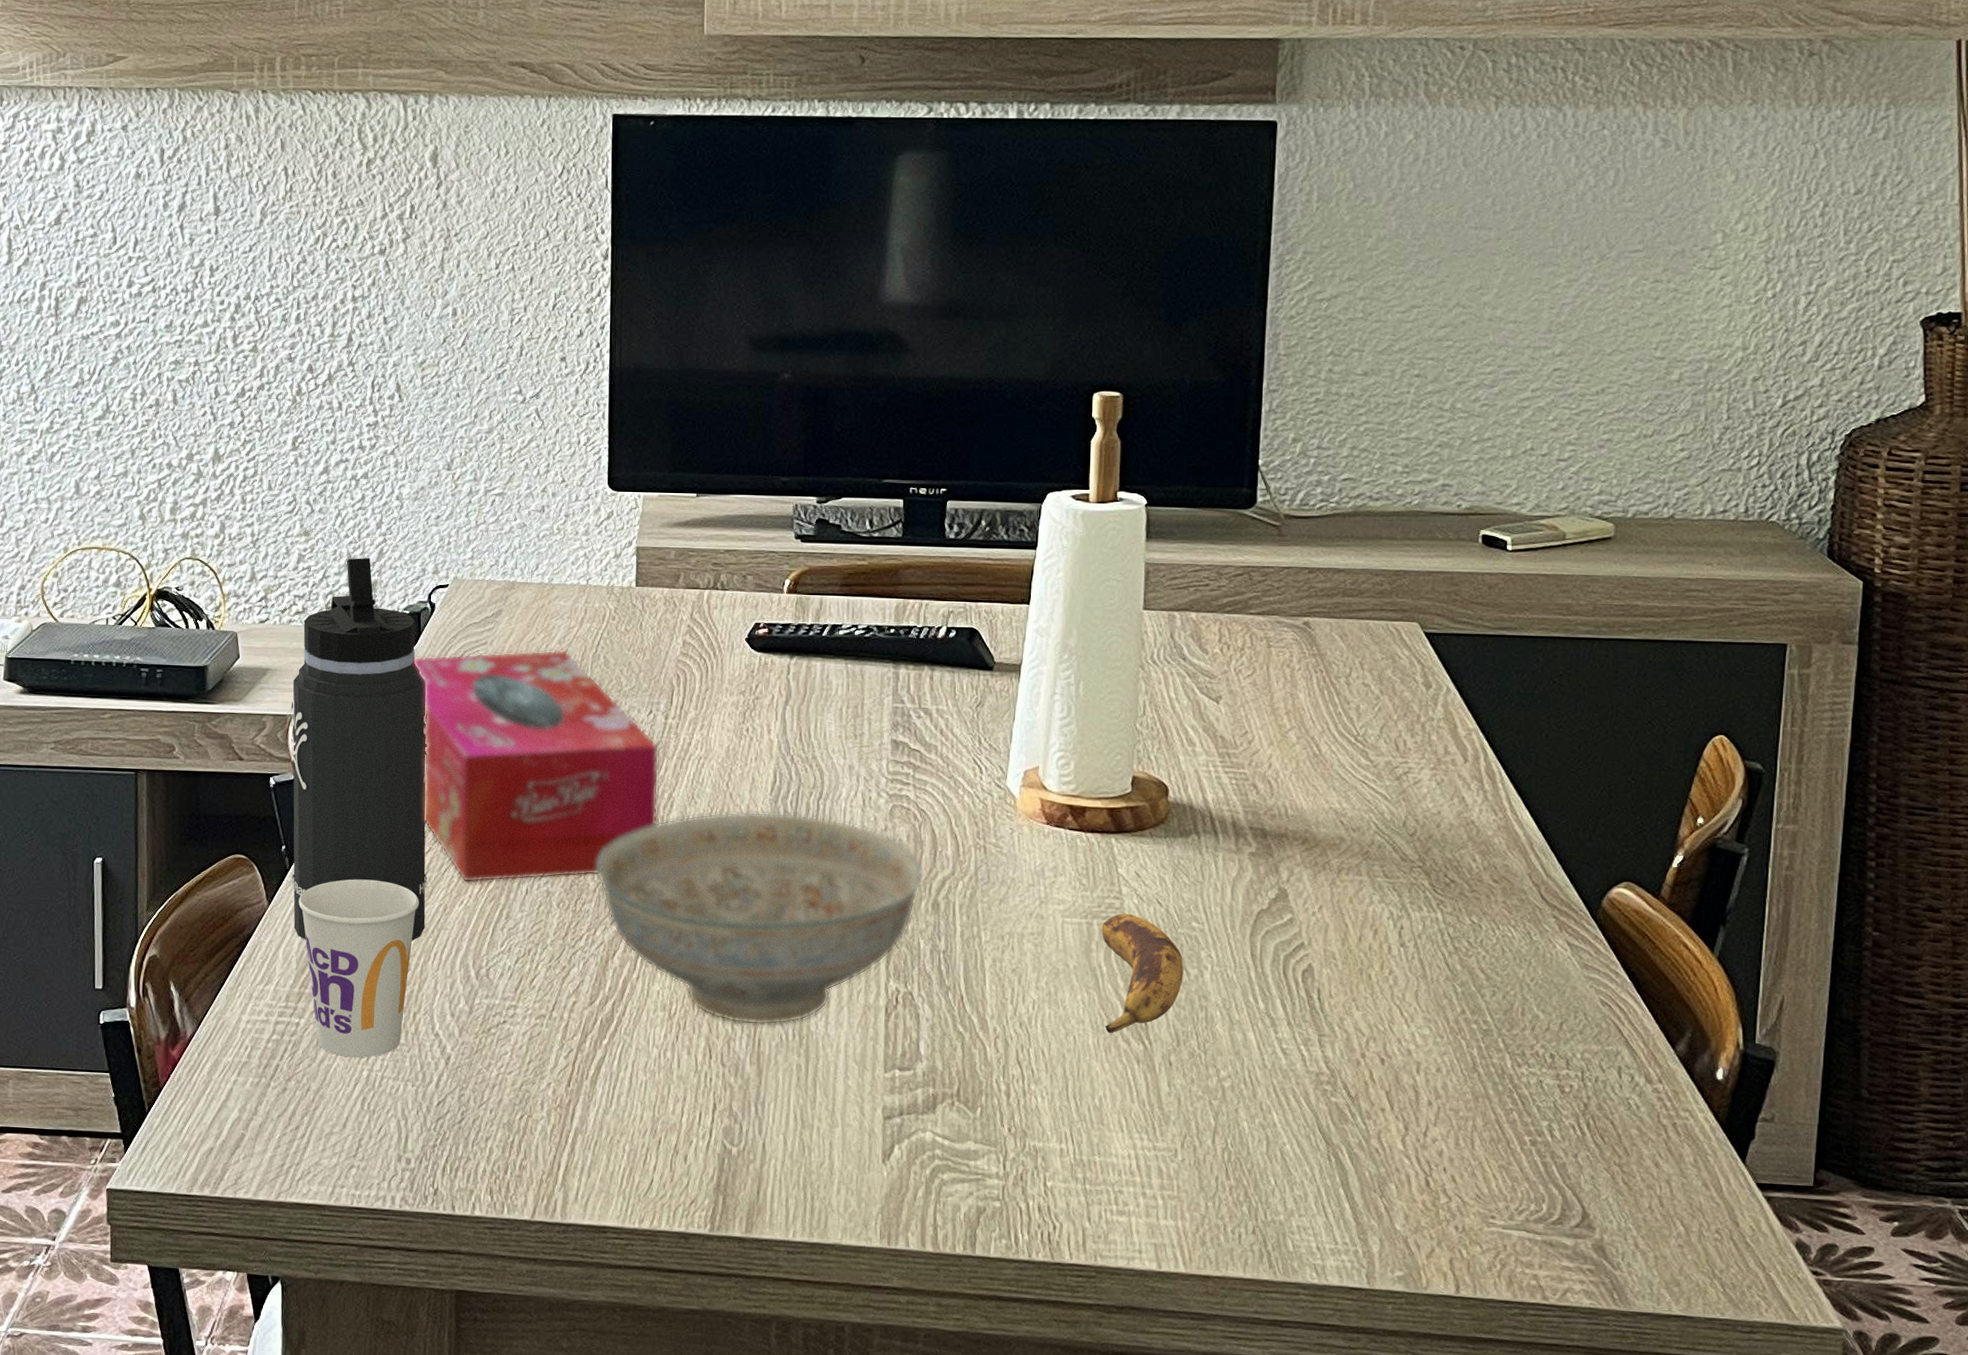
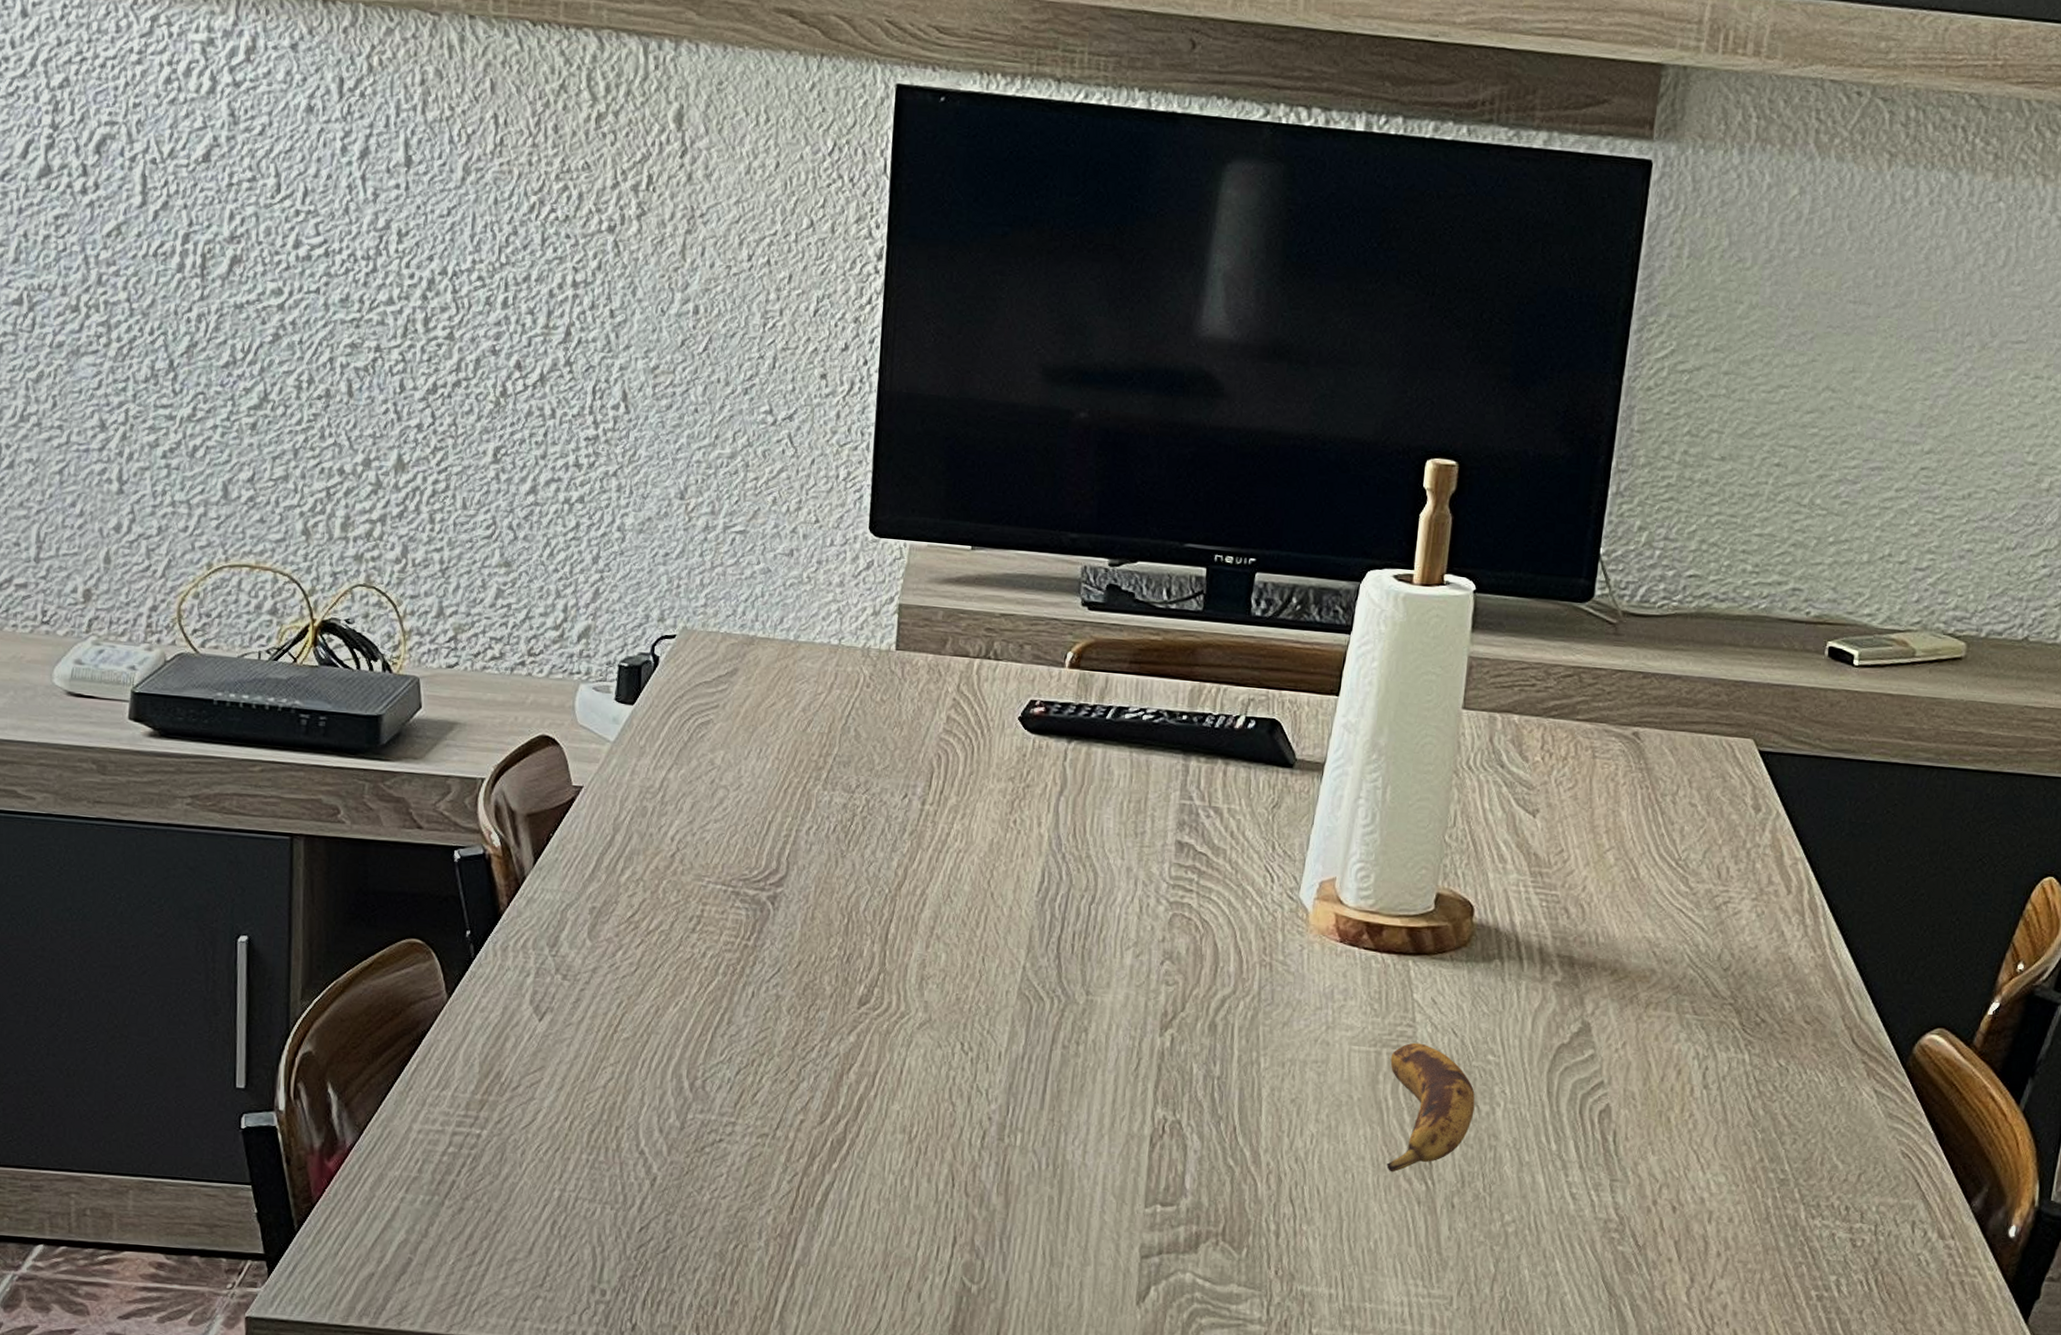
thermos bottle: present [291,557,428,941] -> none [476,597,646,1046]
cup: present [298,879,419,1058] -> none [484,972,627,1176]
tissue box: present [413,649,659,883] -> none [631,717,914,982]
decorative bowl: present [596,811,923,1026] -> none [833,913,1202,1153]

